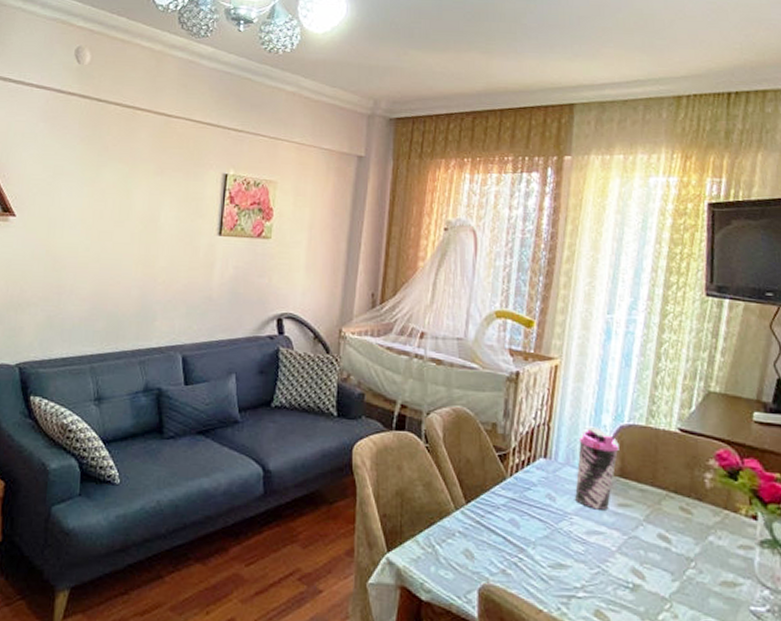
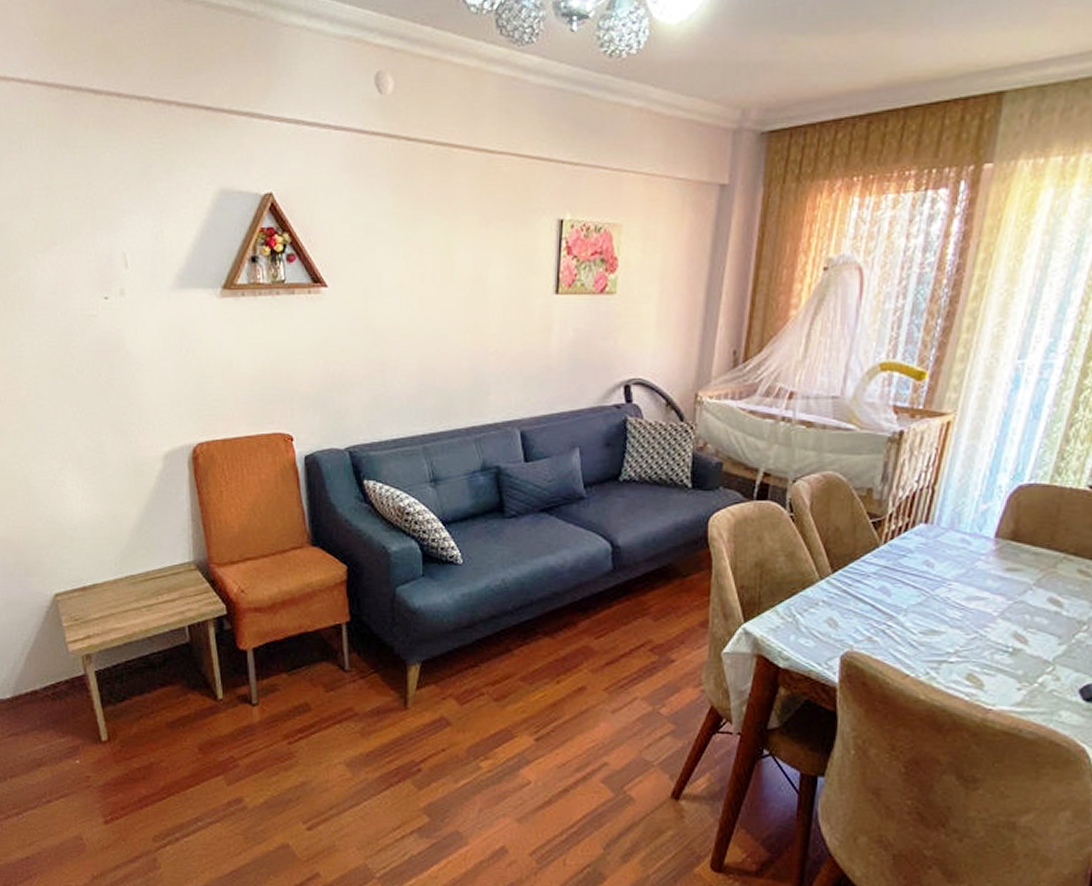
water bottle: present [575,426,619,510] -> none [957,487,1015,575]

